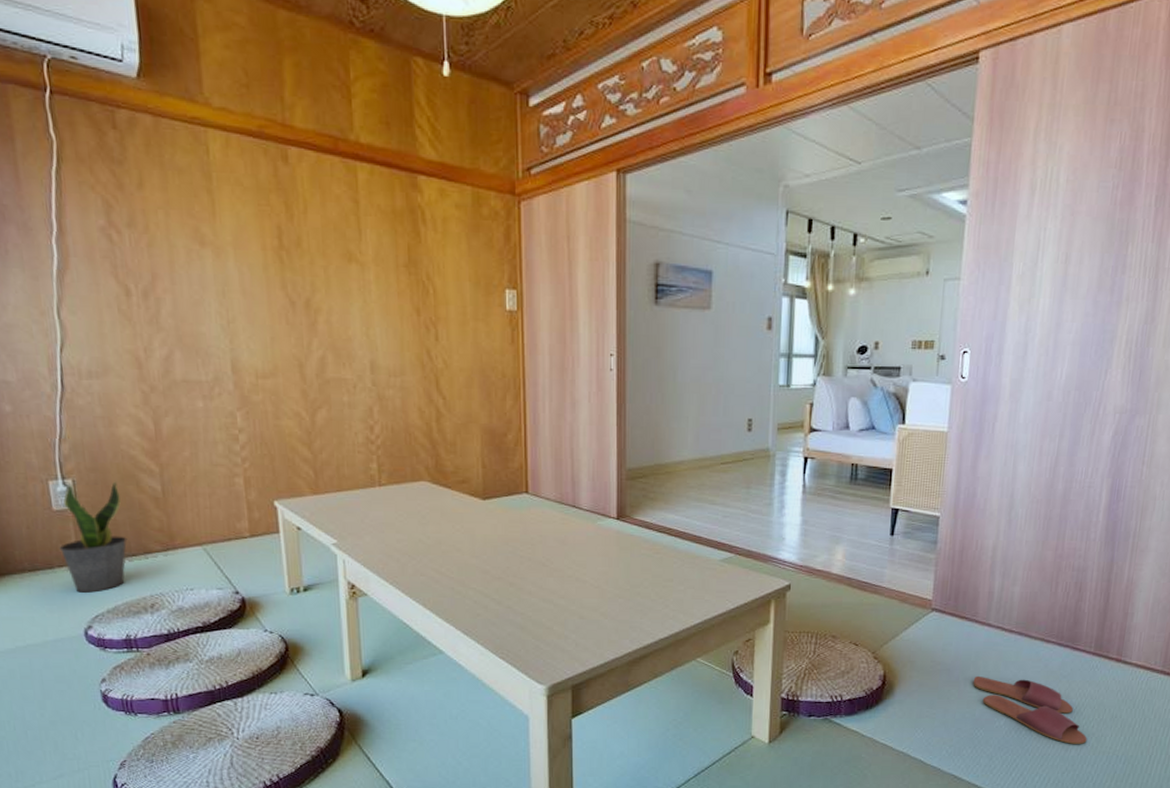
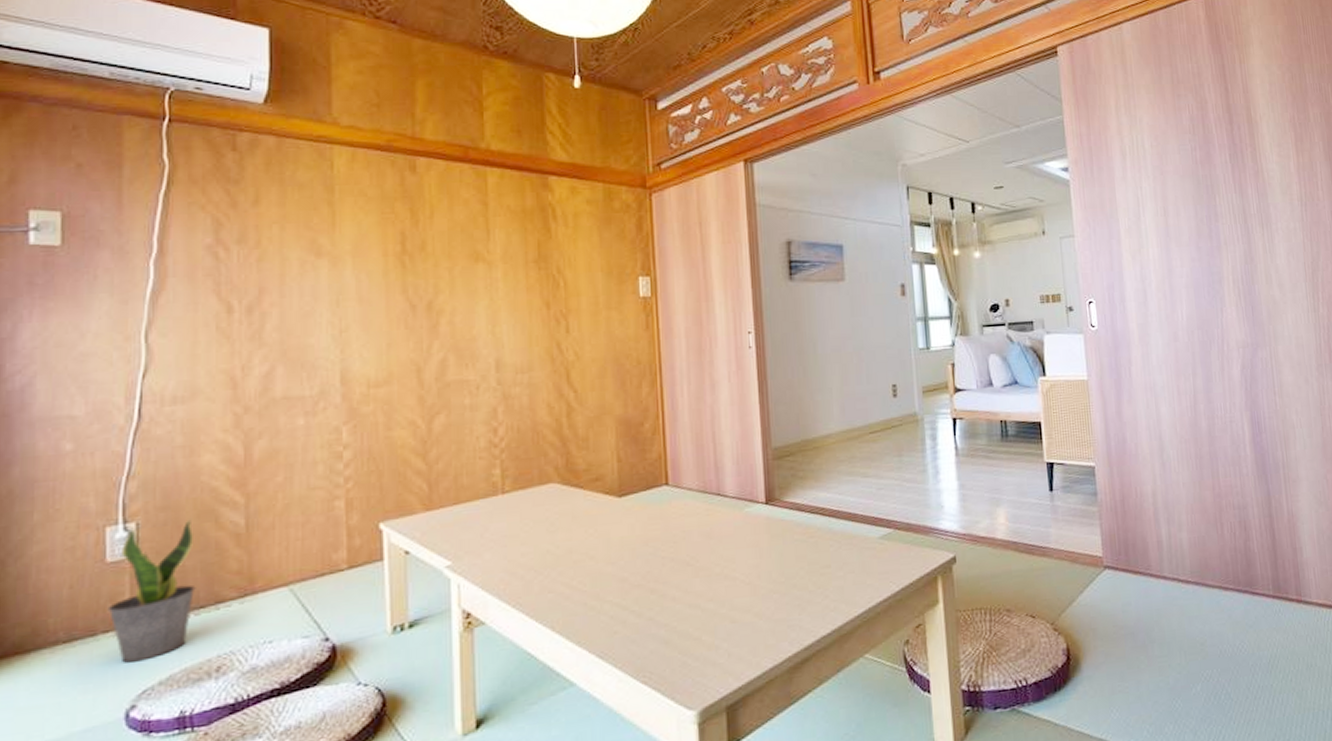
slippers: present [973,675,1087,744] -> none [1160,634,1289,704]

